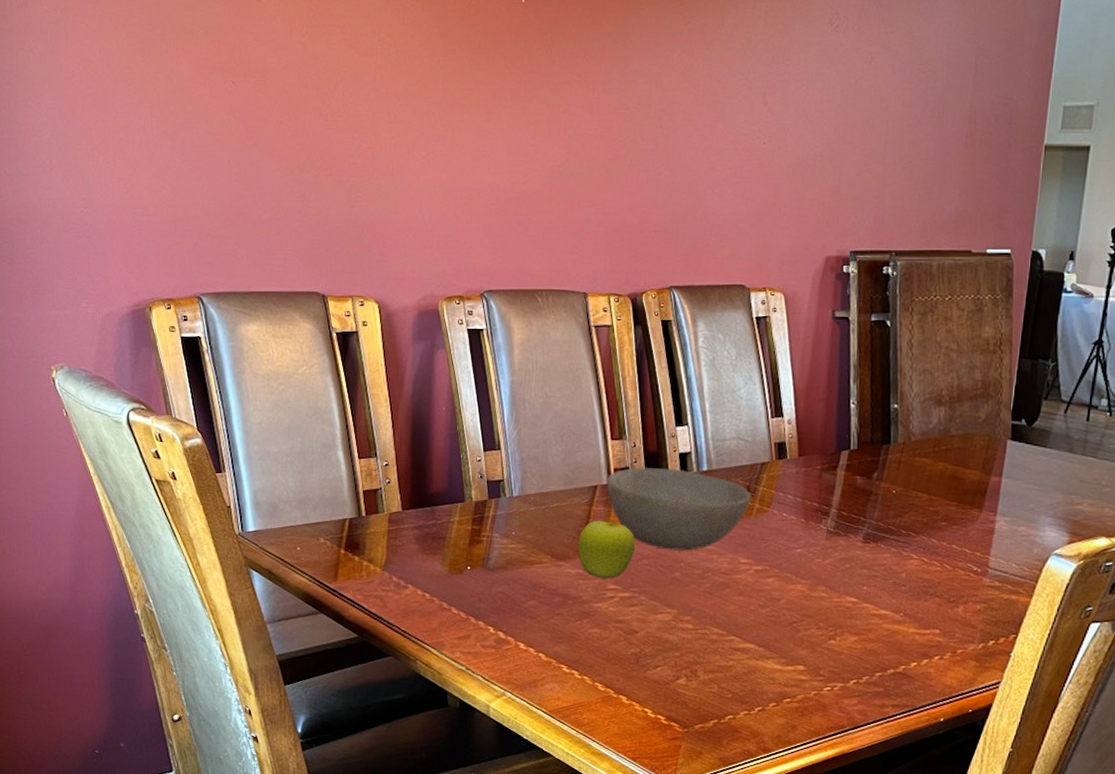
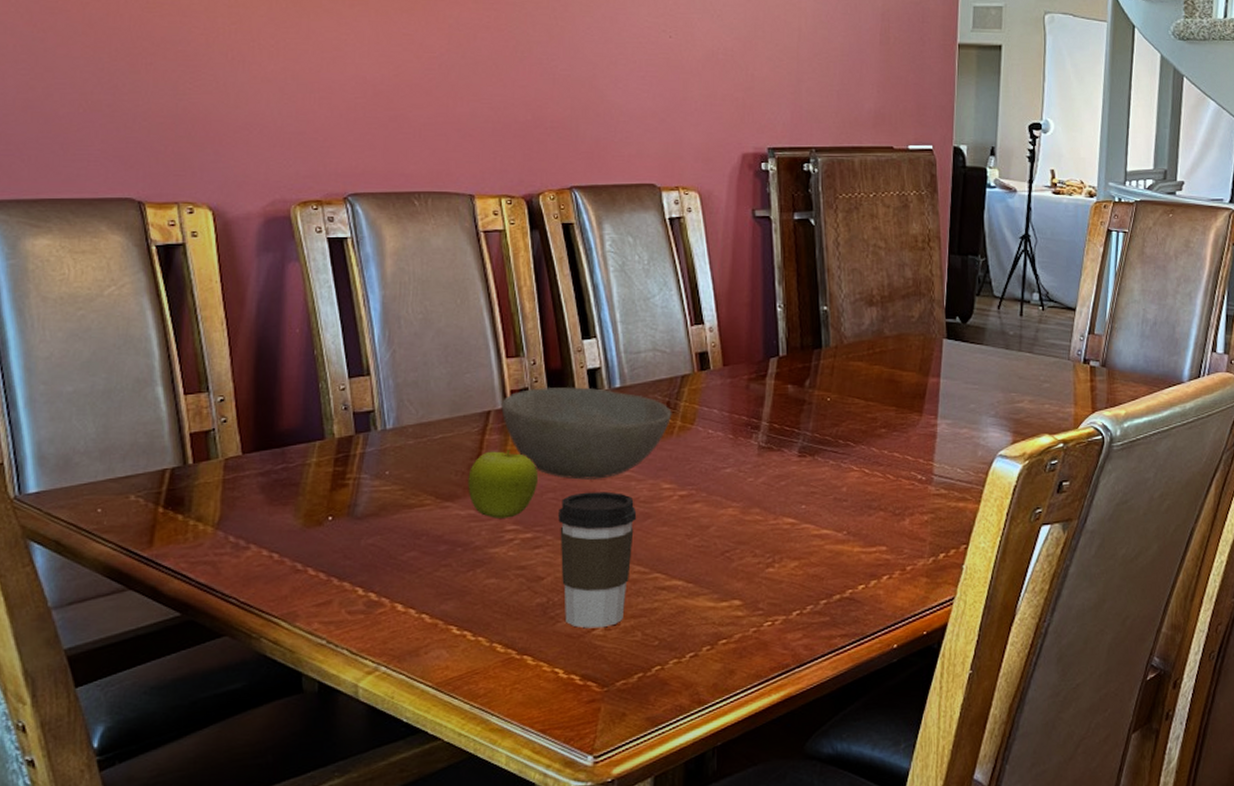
coffee cup: none [651,561,717,679] -> present [558,491,637,629]

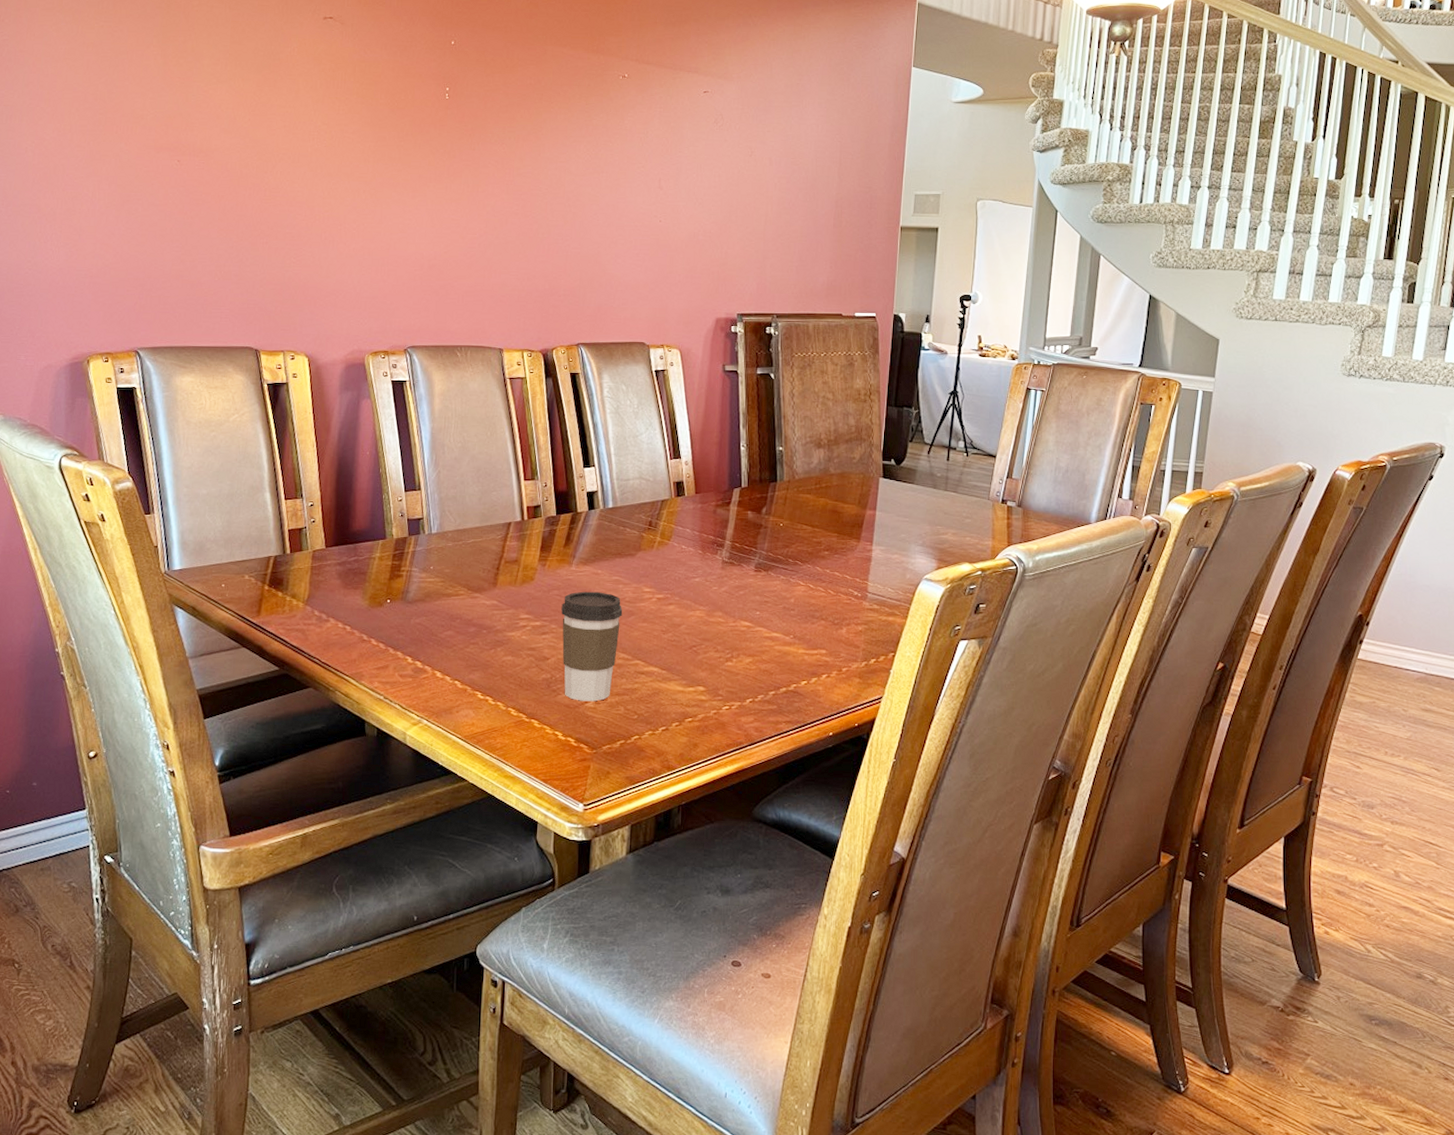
fruit: present [468,449,538,519] -> none [492,554,546,609]
bowl: present [501,386,672,480] -> none [519,504,653,581]

